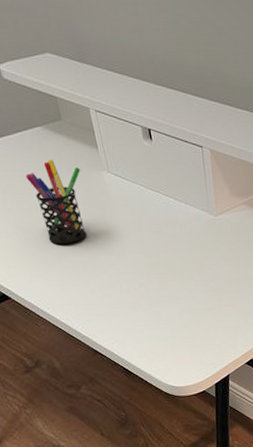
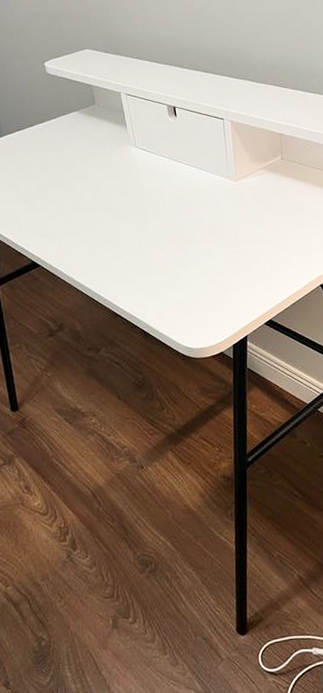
pen holder: present [26,160,87,244] -> none [61,139,113,214]

